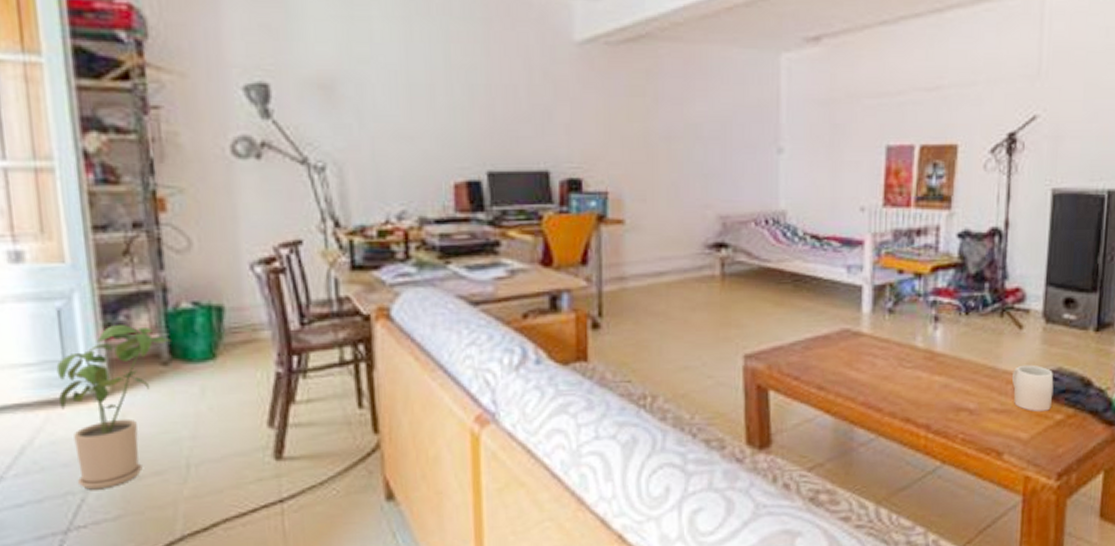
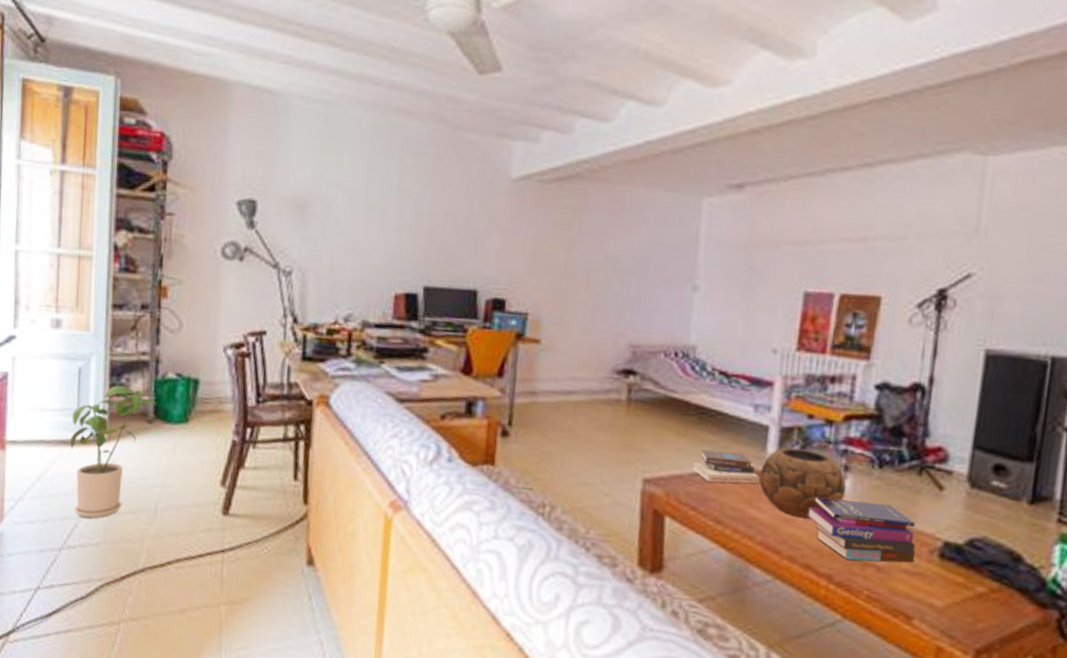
books: none [791,316,858,350] -> present [692,449,760,484]
decorative bowl: none [856,304,938,373] -> present [759,447,847,519]
books: none [904,349,1001,408] -> present [808,496,915,563]
mug: present [1012,364,1054,412] -> none [928,528,977,582]

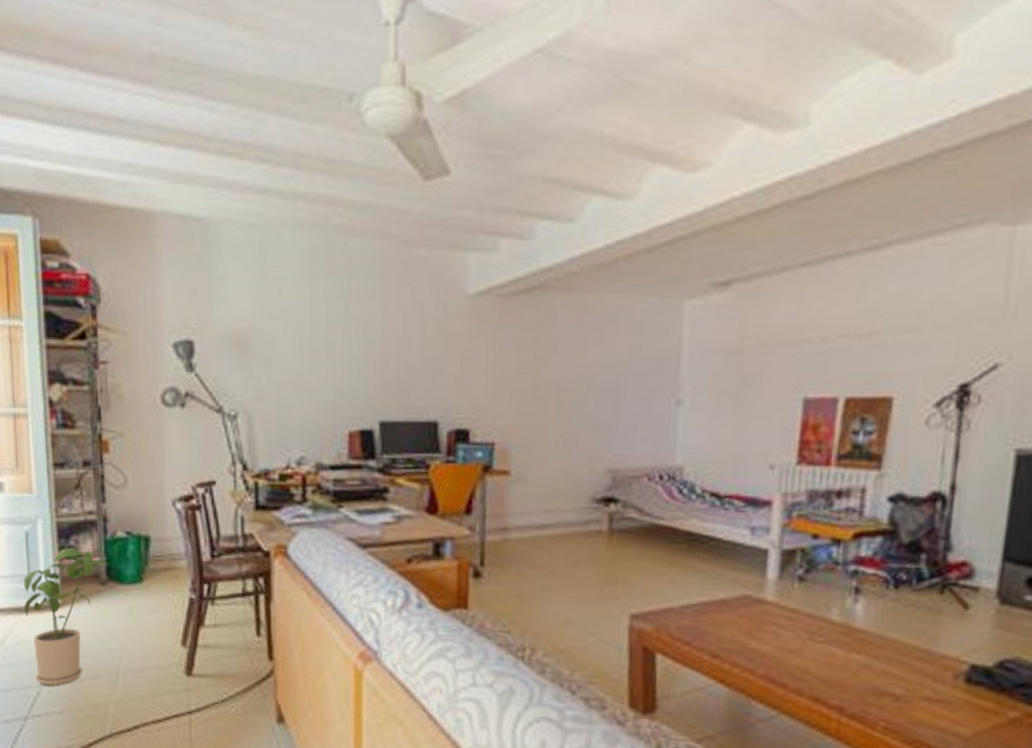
books: present [692,449,760,484] -> none [684,579,760,615]
decorative bowl: present [759,447,847,519] -> none [758,571,858,648]
books: present [808,496,915,563] -> none [815,623,938,691]

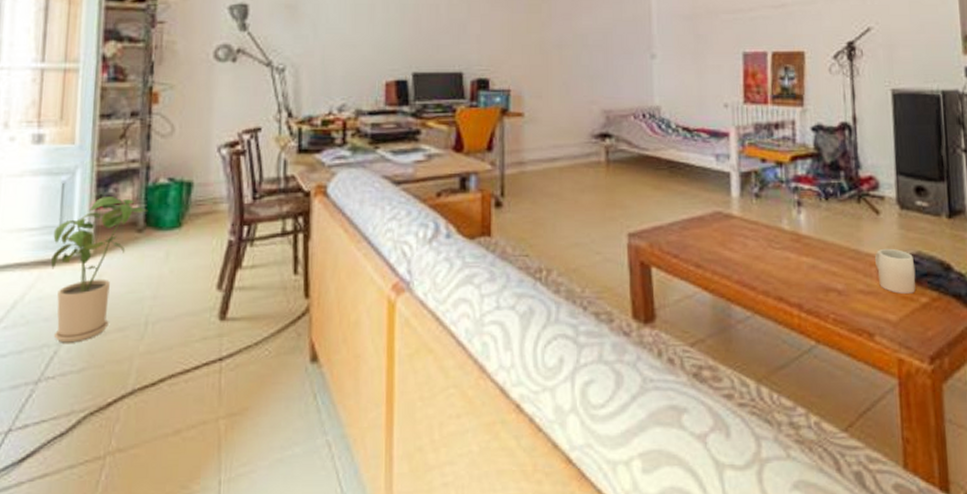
mug: none [952,650,1009,707] -> present [875,248,916,295]

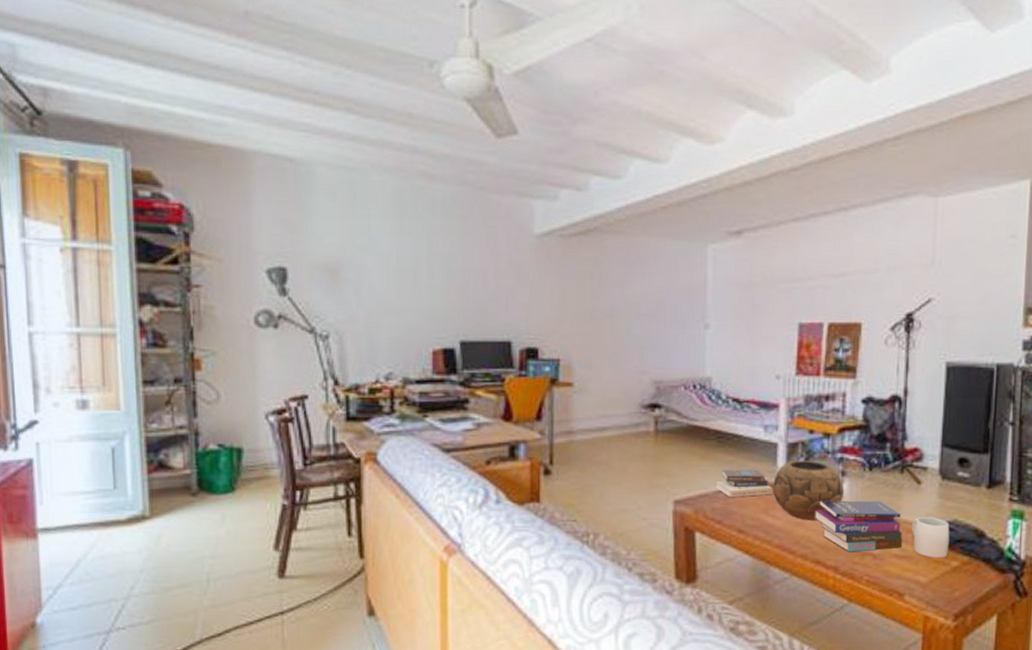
house plant: present [51,197,148,343] -> none [108,462,201,598]
books: none [669,199,729,230] -> present [715,469,773,498]
decorative bowl: none [727,190,802,254] -> present [772,460,844,520]
books: none [773,232,866,288] -> present [815,500,902,552]

